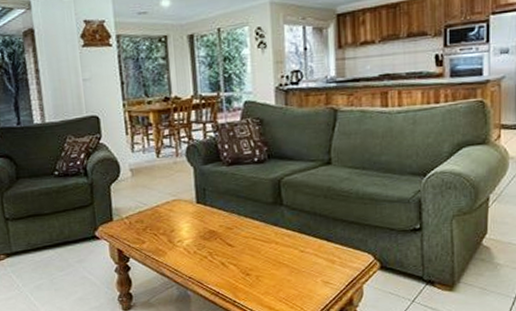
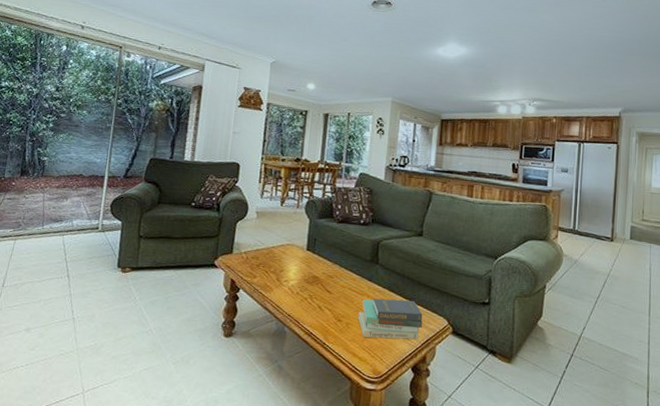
books: none [267,239,344,289] -> present [357,298,423,340]

